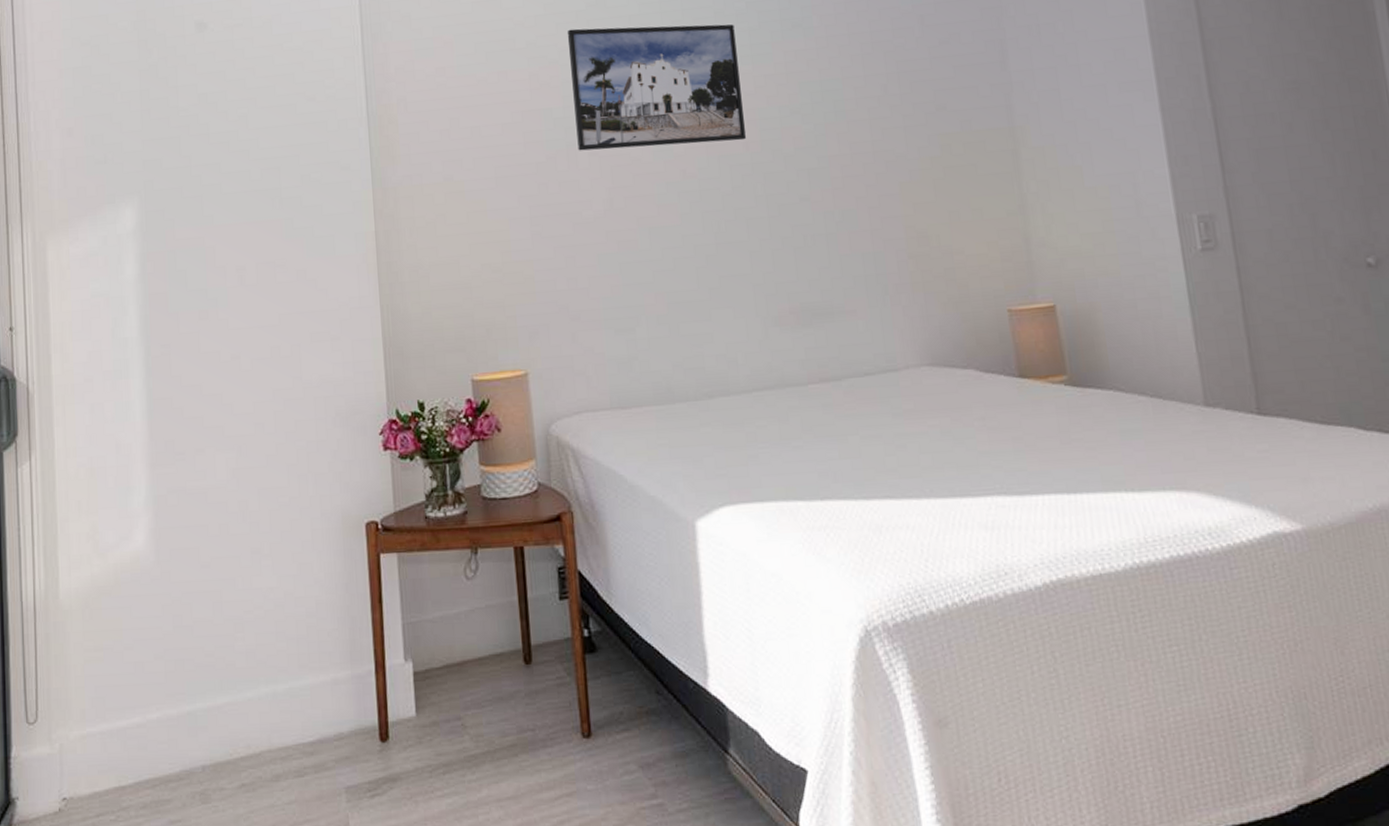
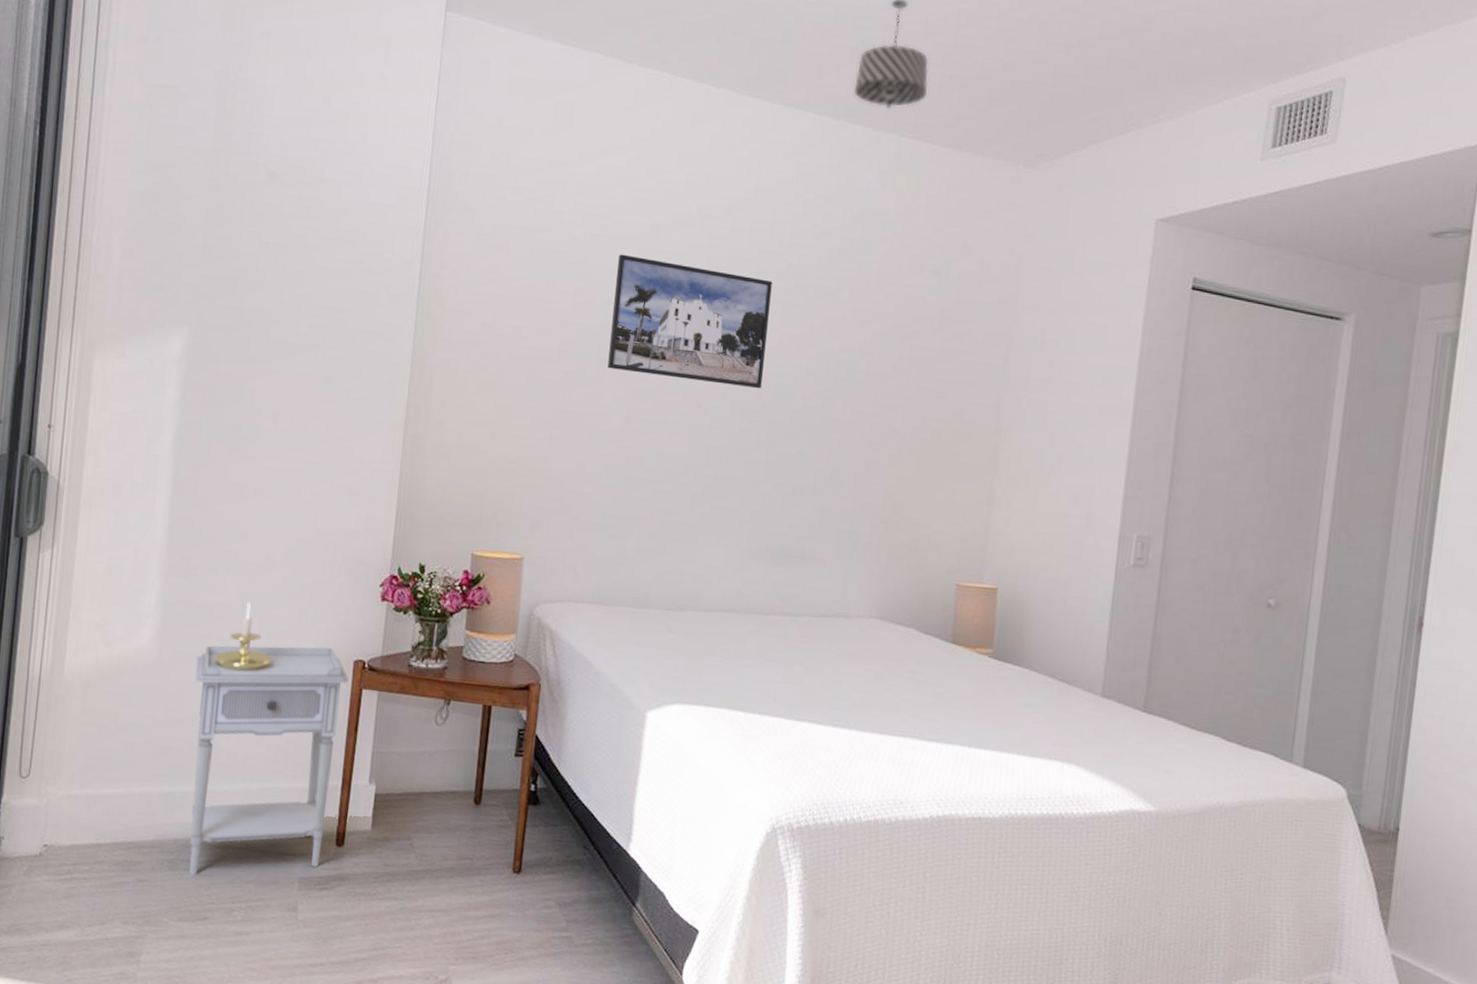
nightstand: none [197,513,366,805] -> present [189,645,349,875]
candle holder: none [216,478,278,560] -> present [214,601,272,672]

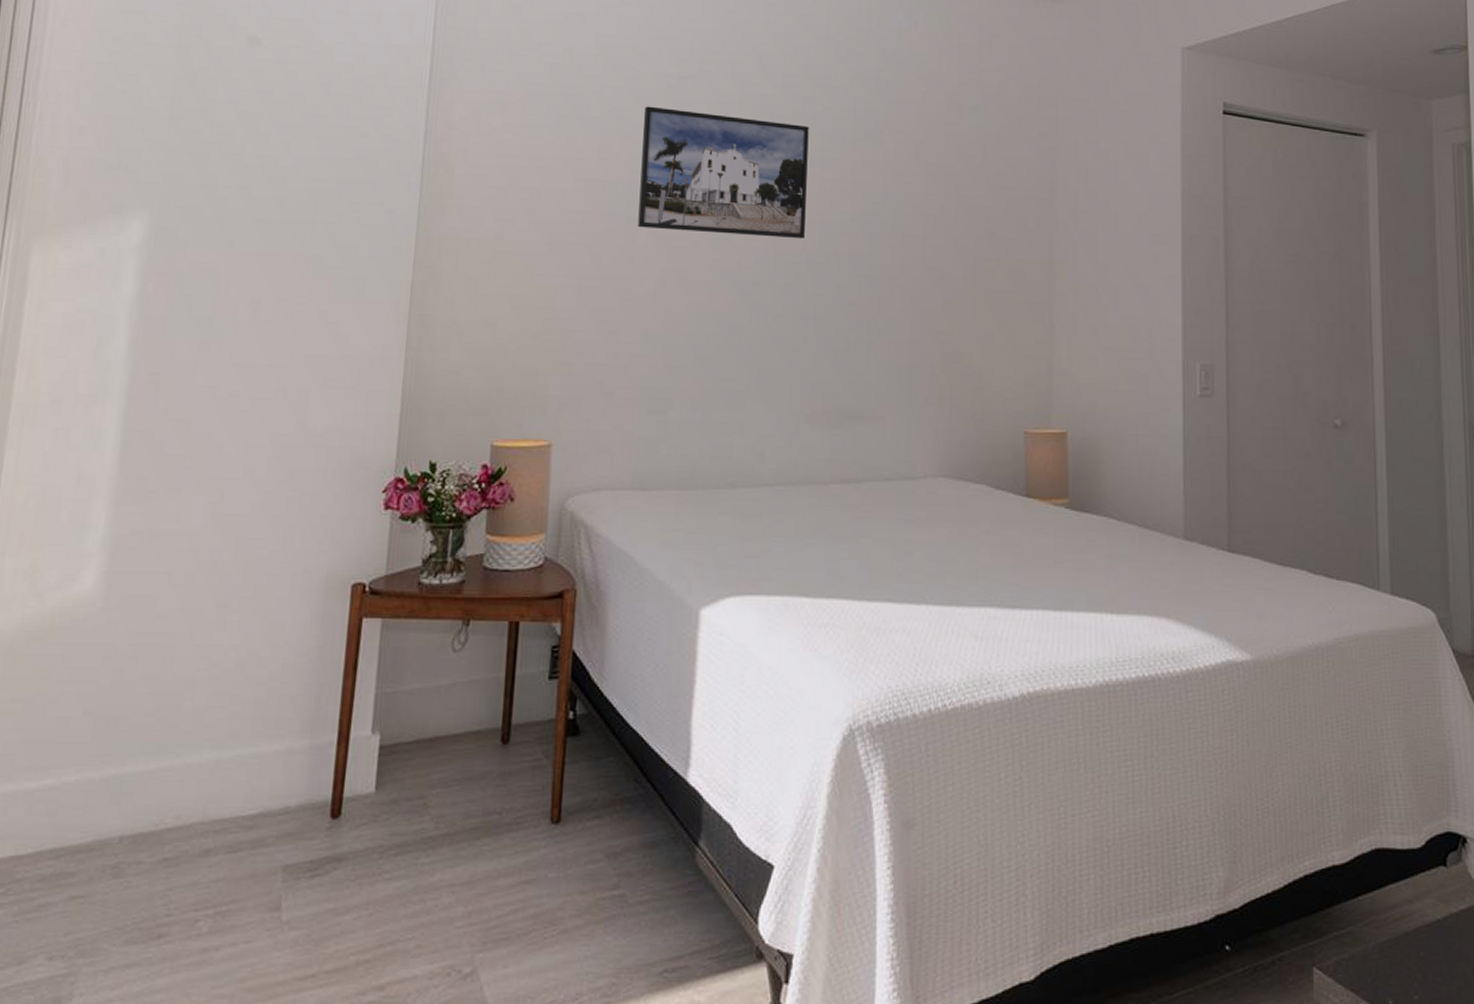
nightstand: present [189,645,349,875] -> none [139,571,345,881]
candle holder: present [214,601,272,672] -> none [176,525,250,613]

